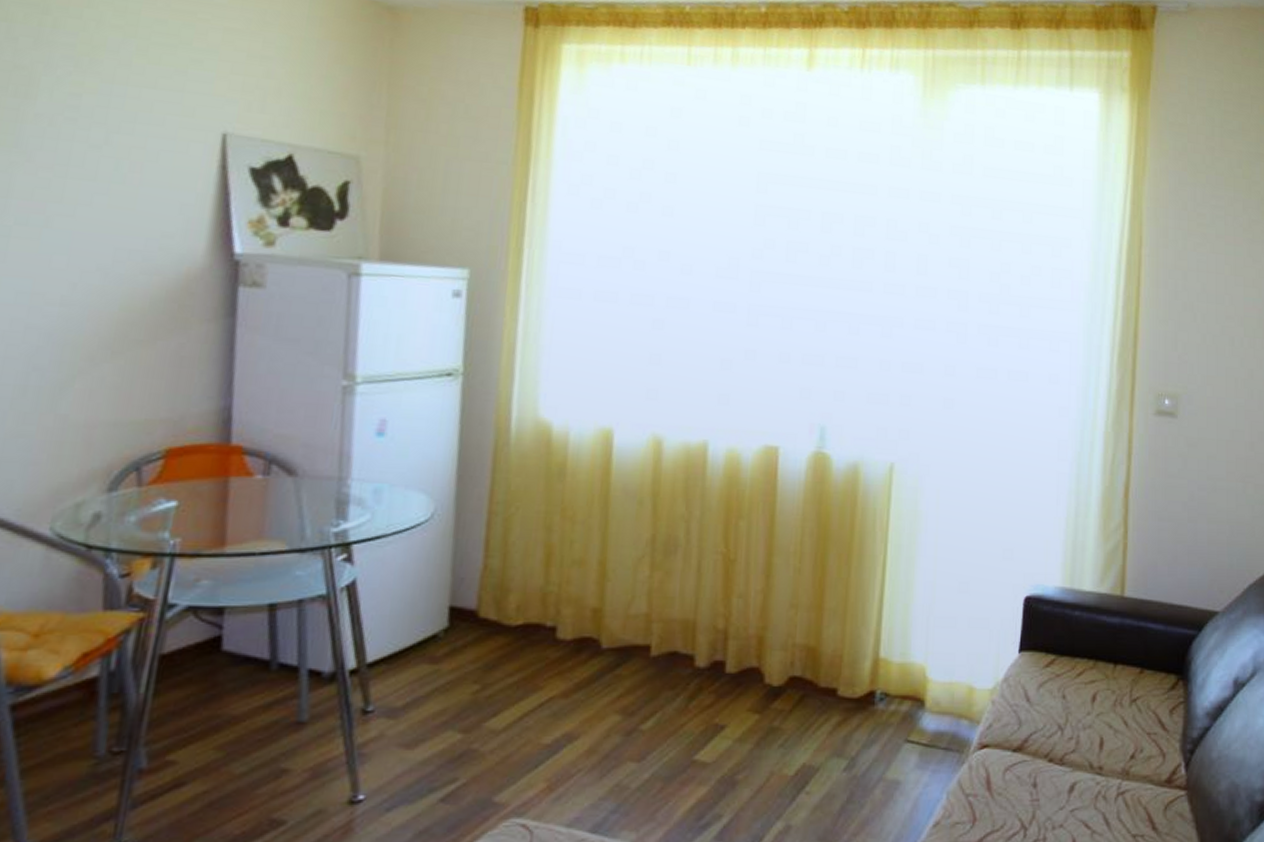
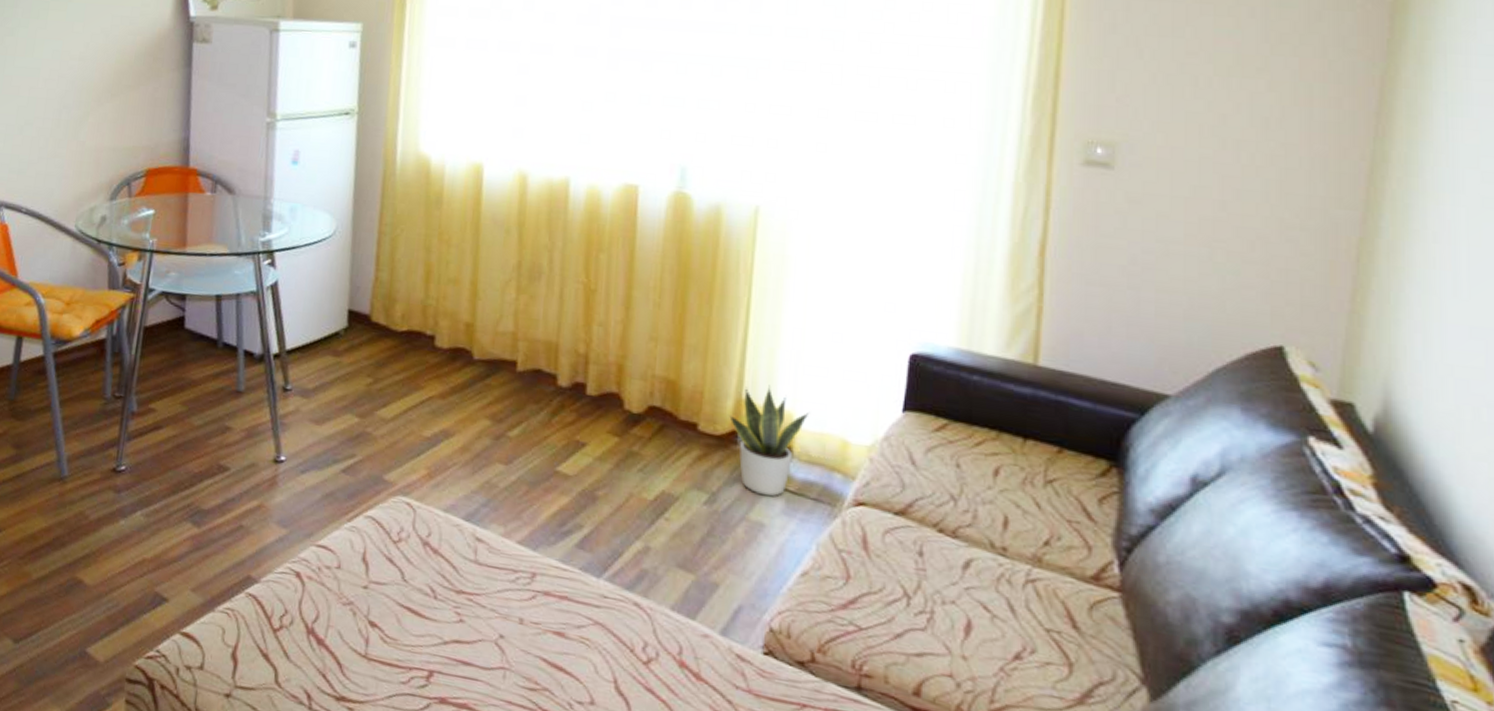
potted plant: none [867,641,940,753] -> present [729,385,810,497]

